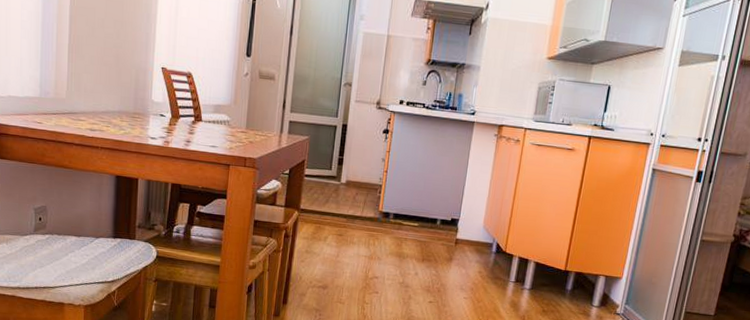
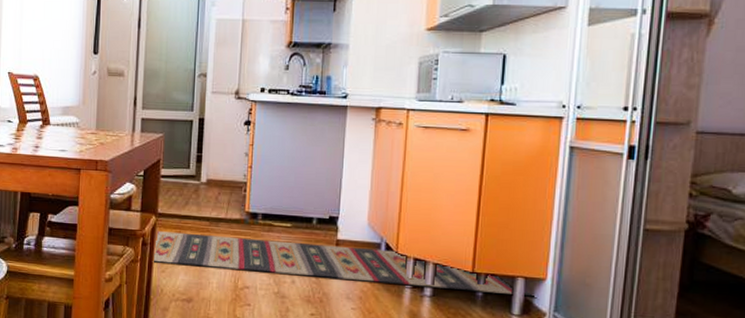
rug: none [295,225,611,292] -> present [154,231,534,297]

